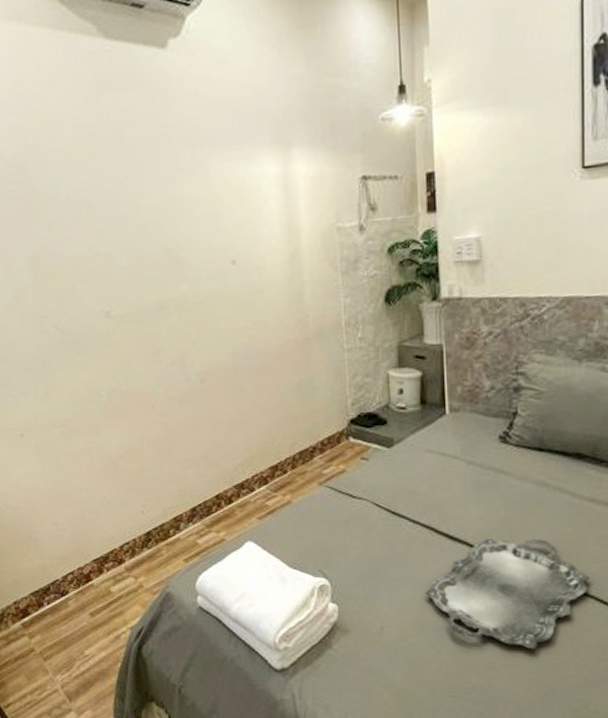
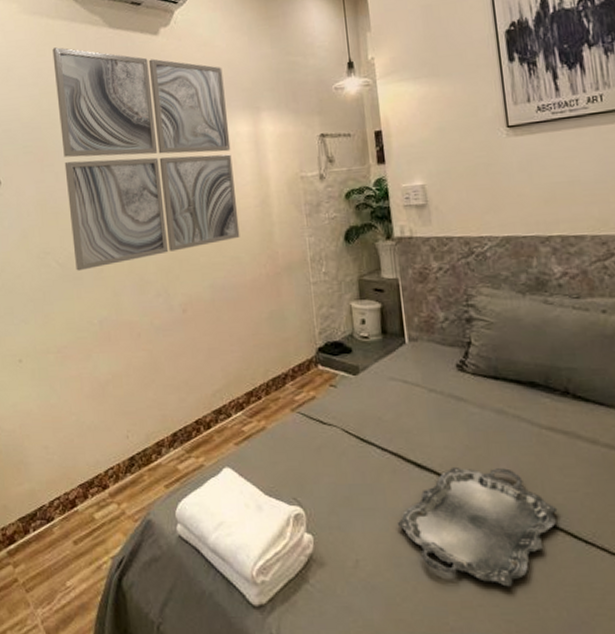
wall art: none [35,64,266,337] -> present [52,47,240,271]

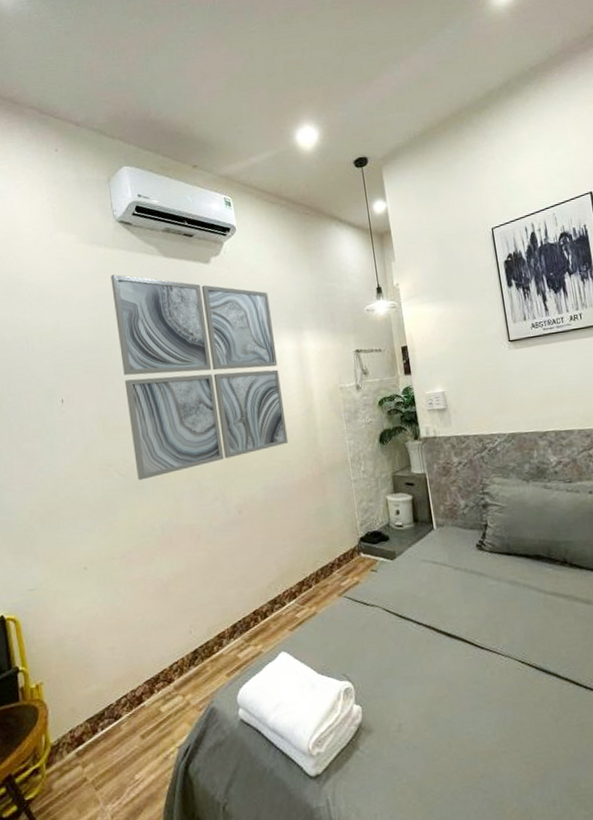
serving tray: present [398,466,558,587] -> none [433,631,563,733]

